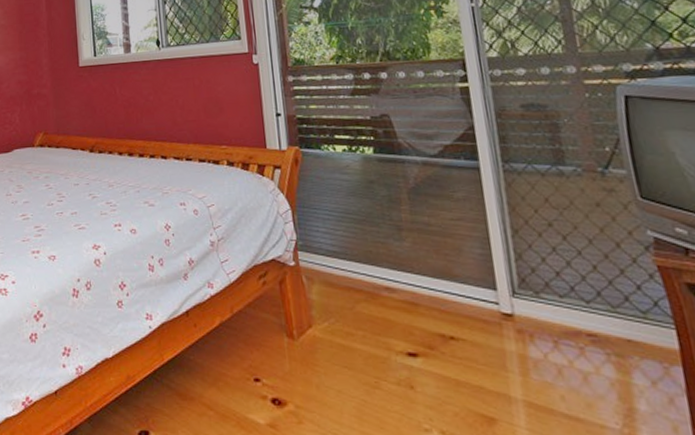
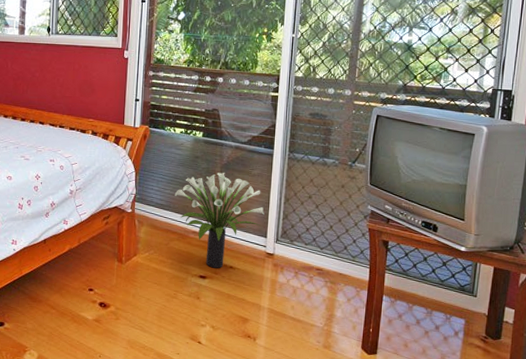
potted plant: none [349,199,486,340] -> present [174,172,264,268]

